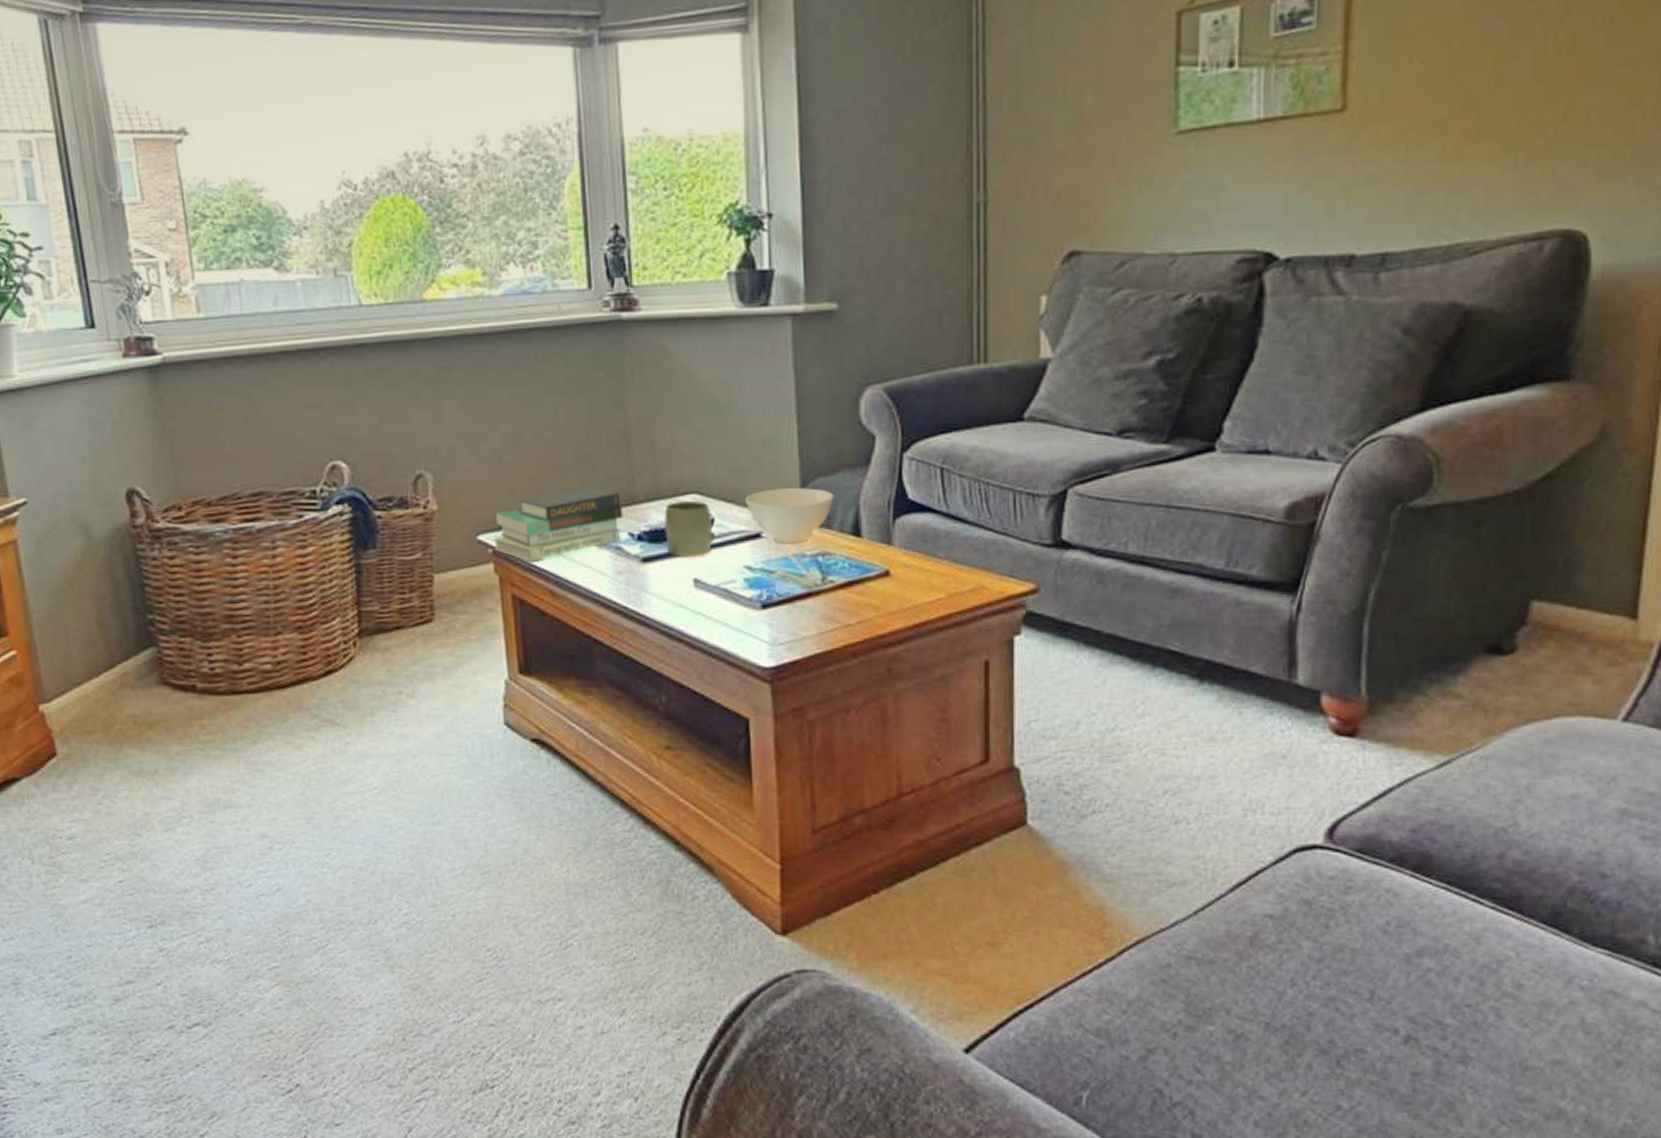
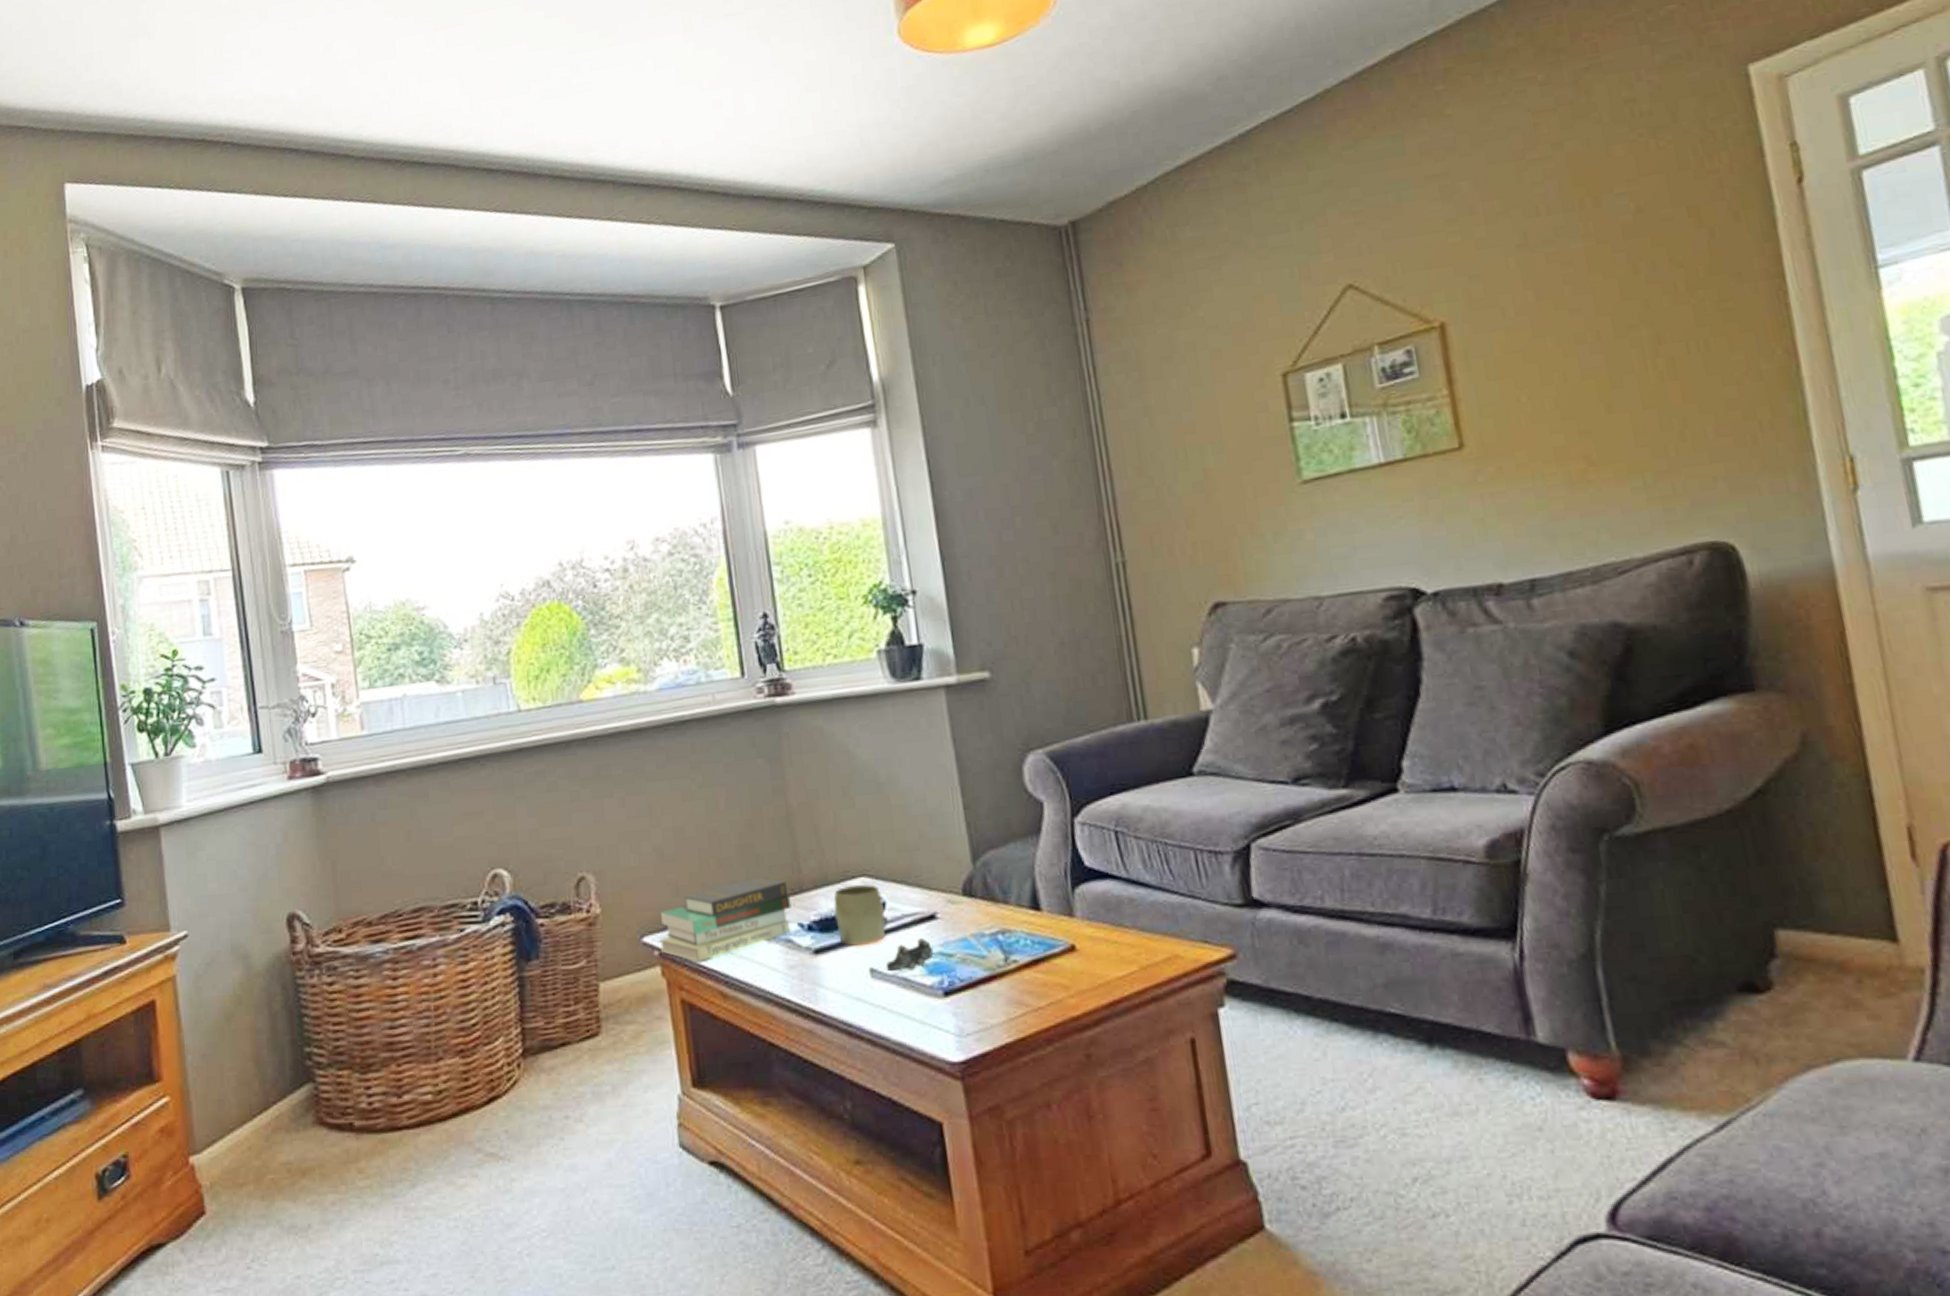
gaming controller: none [709,555,756,583] -> present [885,938,934,971]
bowl: present [744,488,835,544] -> none [914,862,1008,925]

